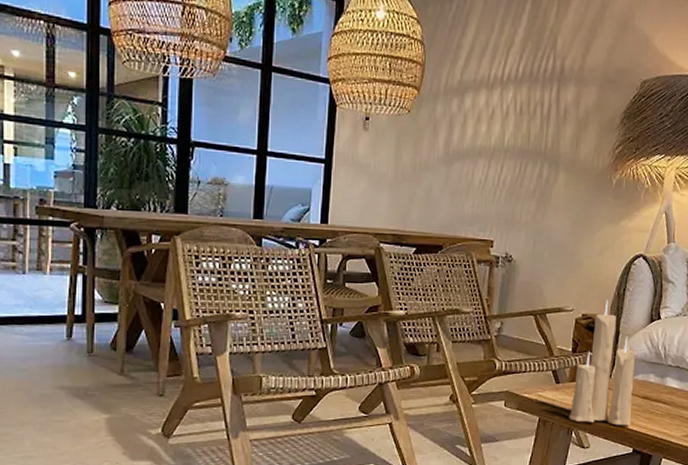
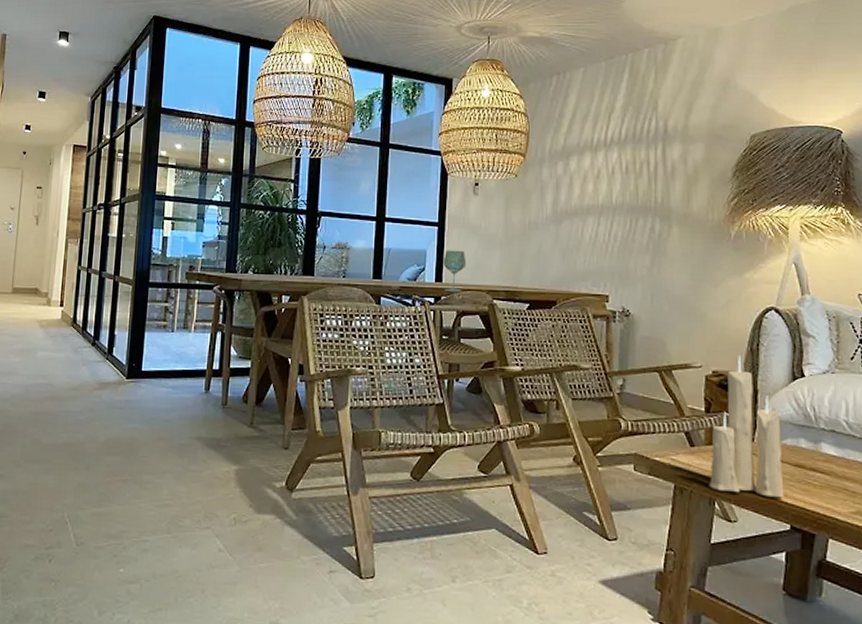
wine glass: none [329,189,354,235] -> present [443,250,467,292]

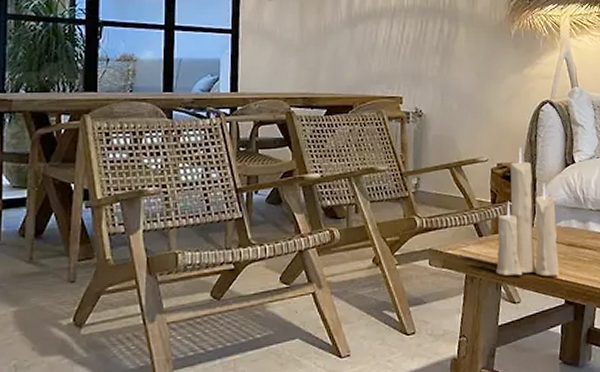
wine glass: present [443,250,467,292] -> none [238,58,263,102]

